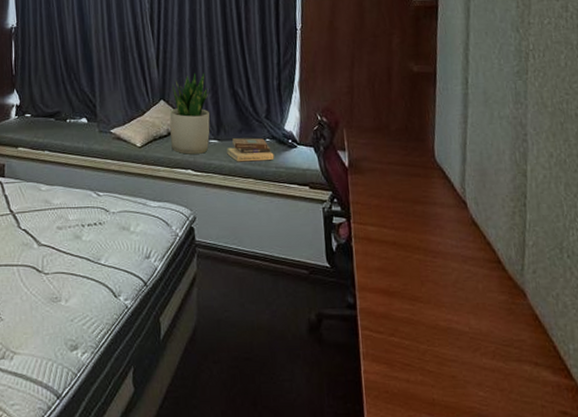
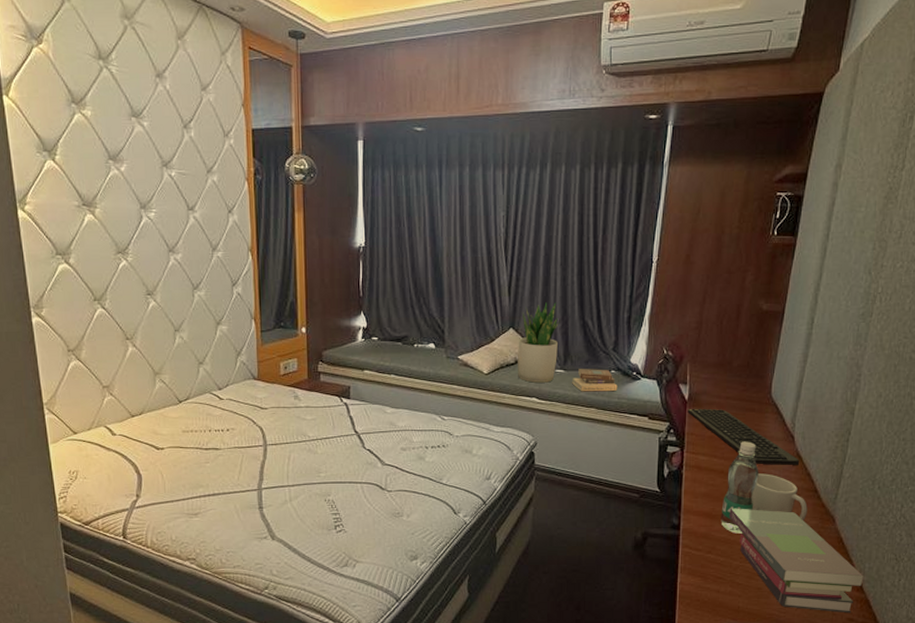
computer keyboard: none [349,175,477,234] -> present [687,408,800,465]
bottle: none [399,209,435,313] -> present [721,441,759,534]
books: none [408,283,570,405] -> present [729,508,863,613]
mug: none [430,244,494,297] -> present [752,473,808,521]

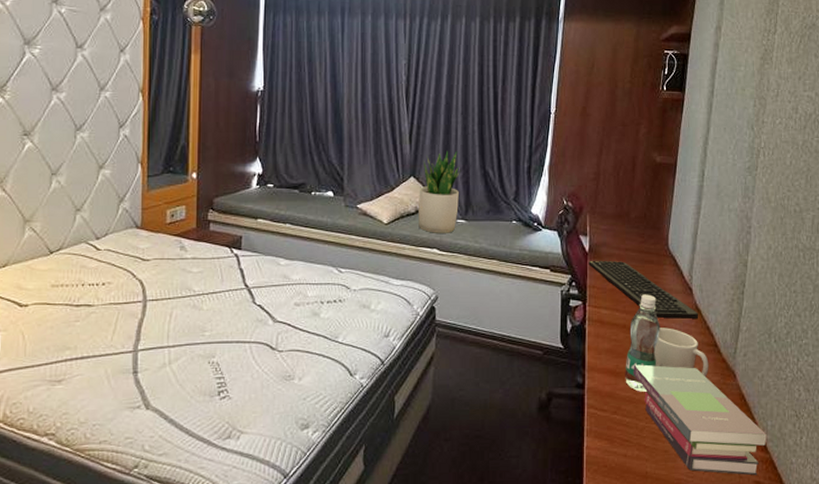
books: present [572,368,618,392] -> none [473,218,519,243]

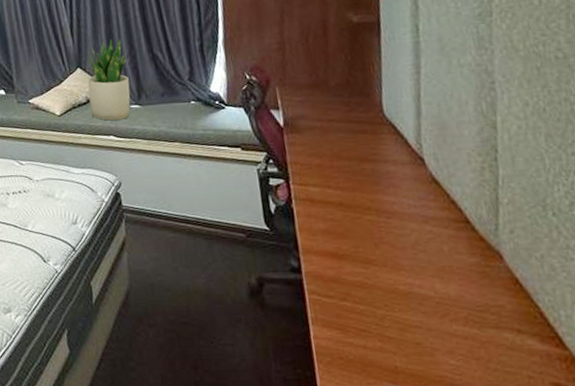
computer keyboard: present [588,260,699,319] -> none [285,133,438,193]
bottle: present [625,294,660,392] -> none [347,168,390,276]
books: present [633,364,767,476] -> none [359,245,562,376]
mug: present [655,327,709,378] -> none [384,203,463,259]

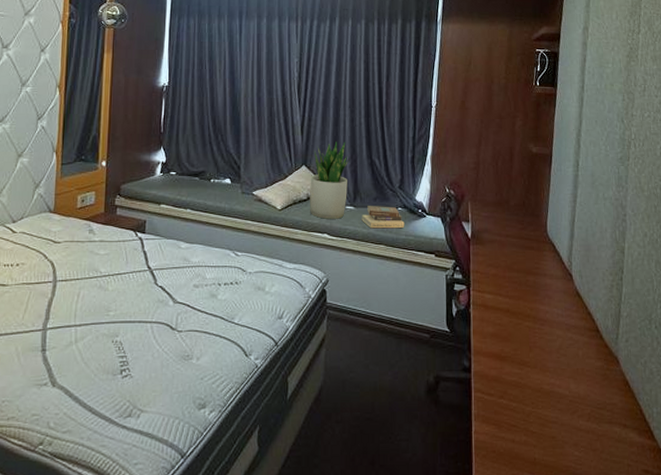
books: none [149,101,201,126] -> present [362,205,405,229]

